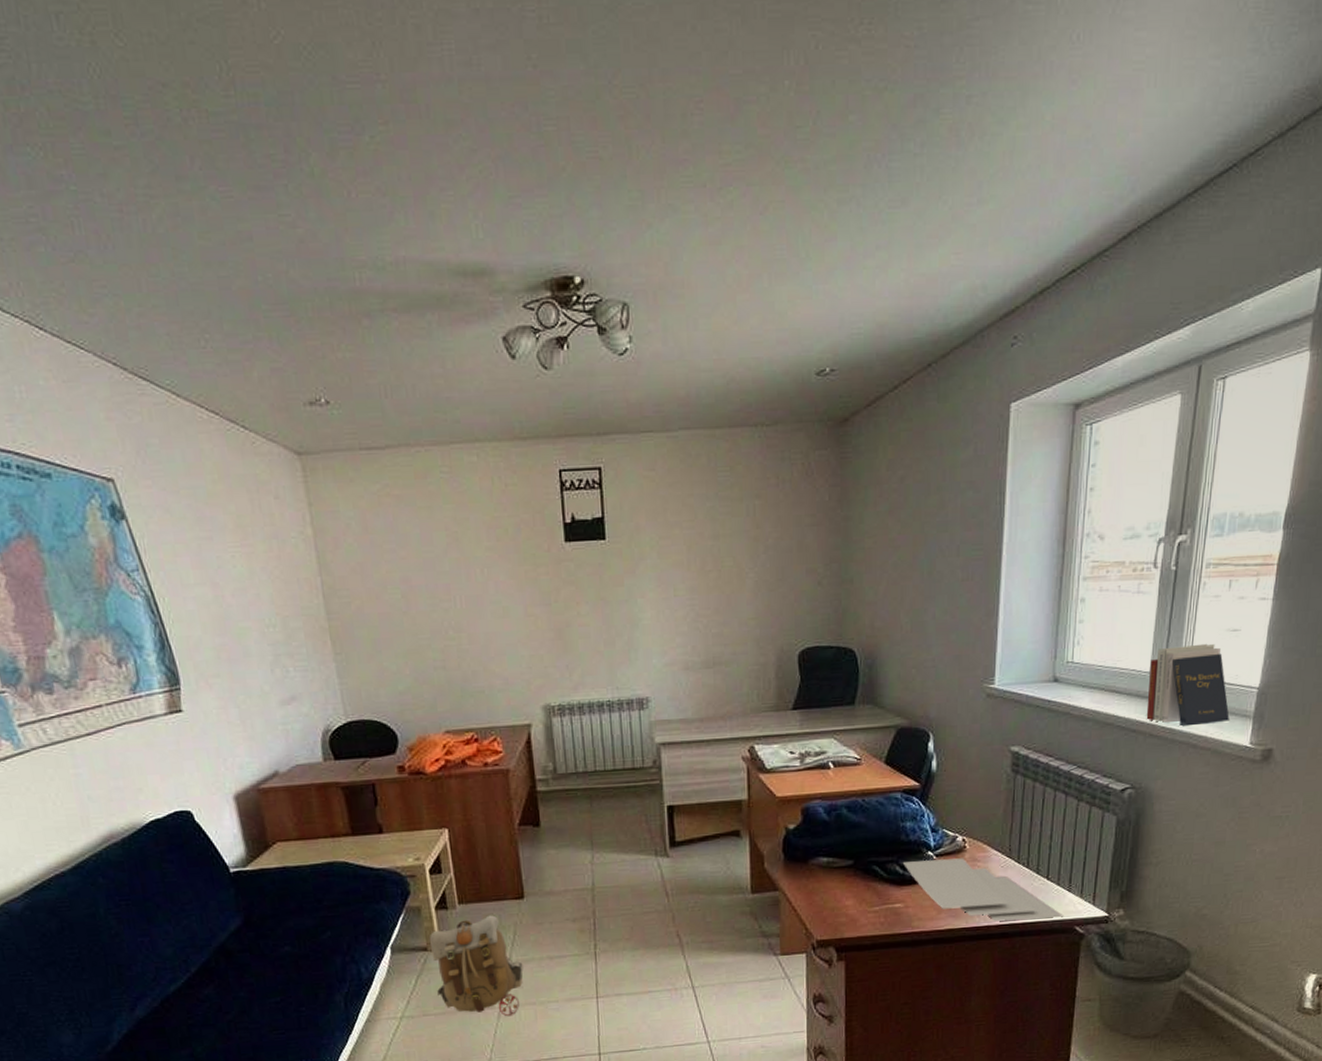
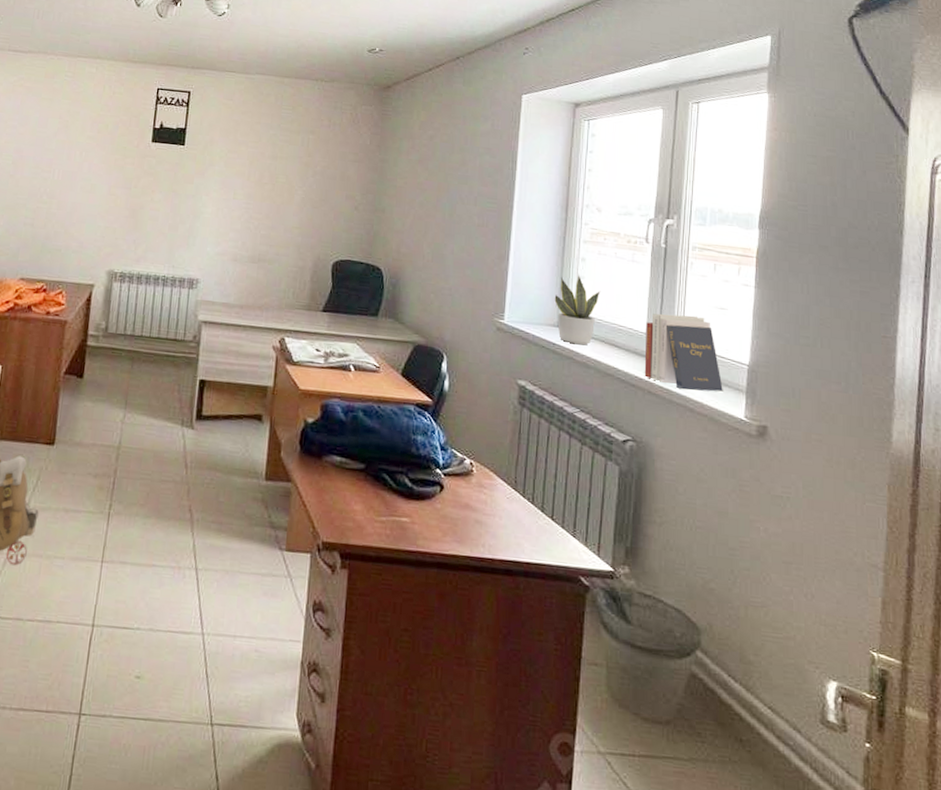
papers: present [902,858,1064,921] -> none [411,475,569,564]
potted plant: none [1050,618,1101,698] -> present [554,274,601,346]

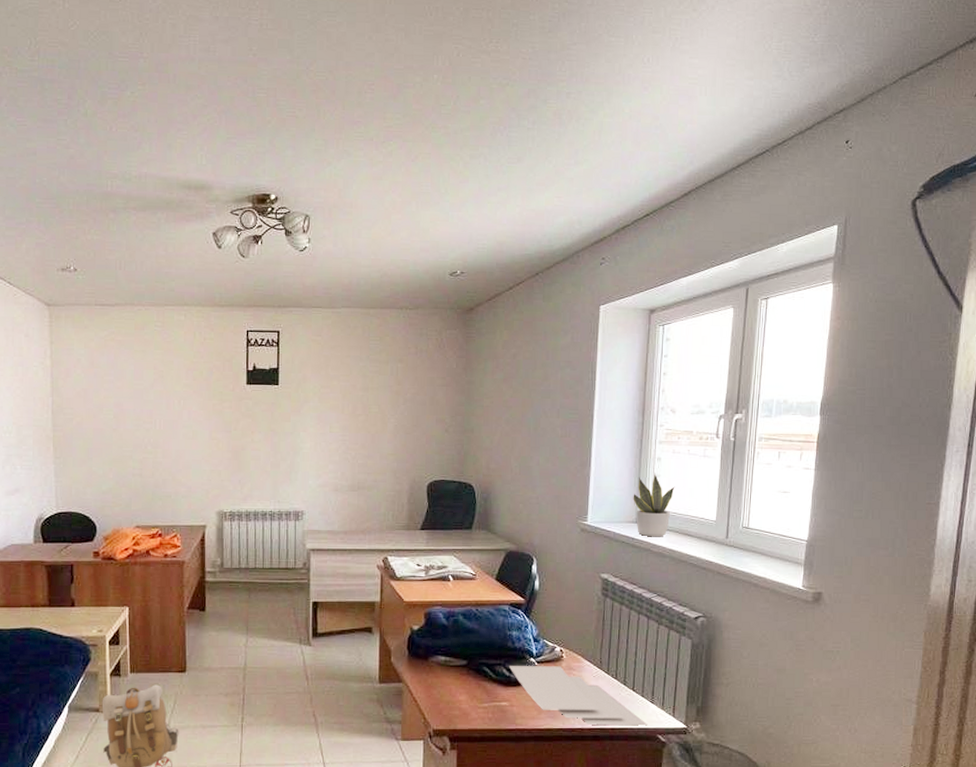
papers: none [411,475,569,564] -> present [508,666,648,726]
books: present [644,314,723,392] -> none [714,501,784,568]

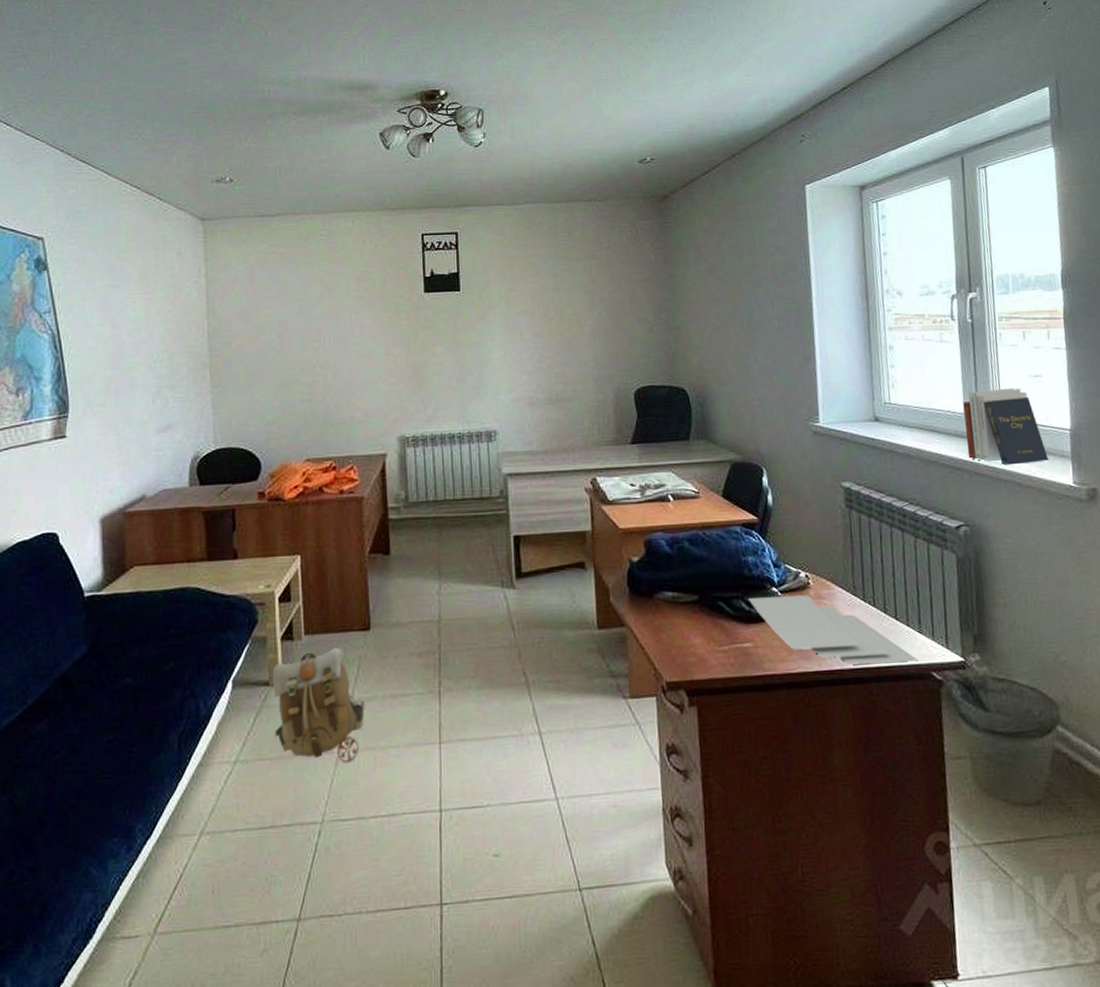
potted plant: present [633,473,675,537] -> none [867,363,913,437]
books: none [714,501,784,568] -> present [963,388,1049,466]

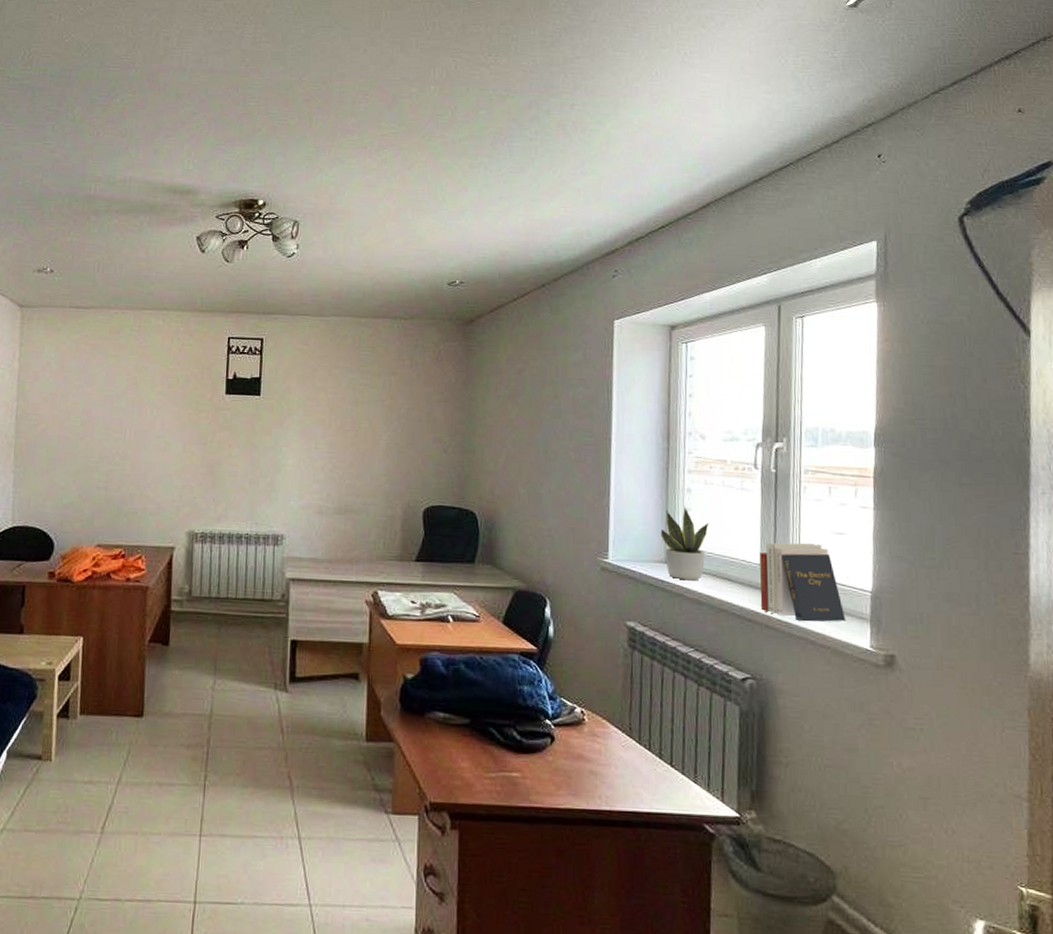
backpack: present [272,647,365,763] -> none [43,730,131,845]
papers: present [747,595,919,665] -> none [519,728,691,812]
potted plant: none [867,363,913,437] -> present [660,506,709,581]

